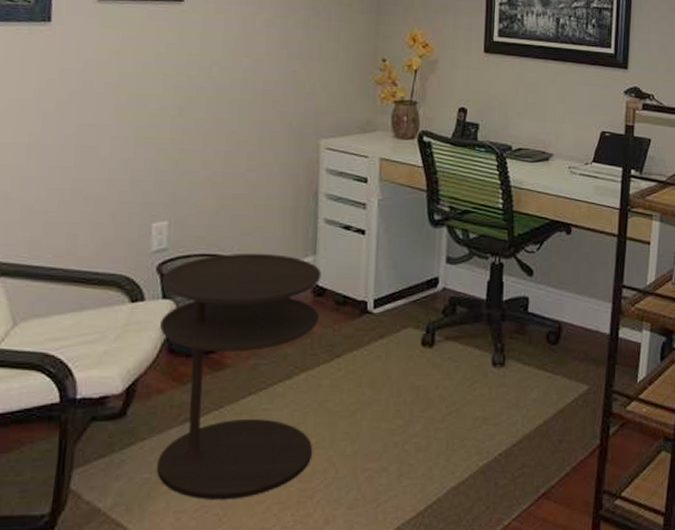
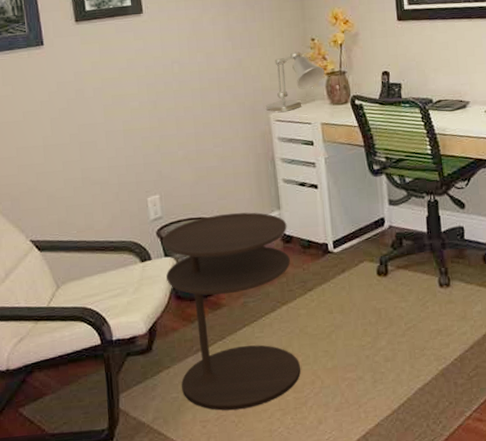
desk lamp: none [317,71,393,140] -> present [266,51,325,113]

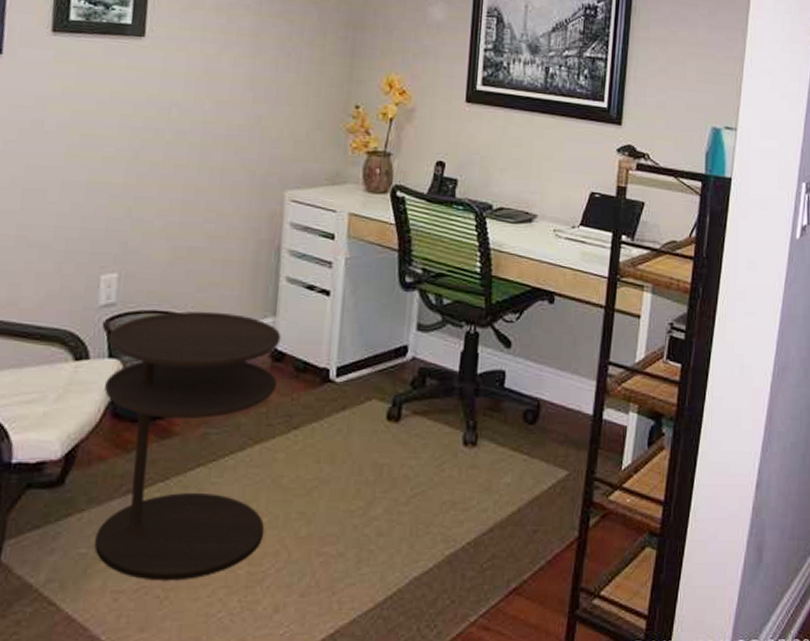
desk lamp: present [266,51,325,113] -> none [282,118,365,192]

